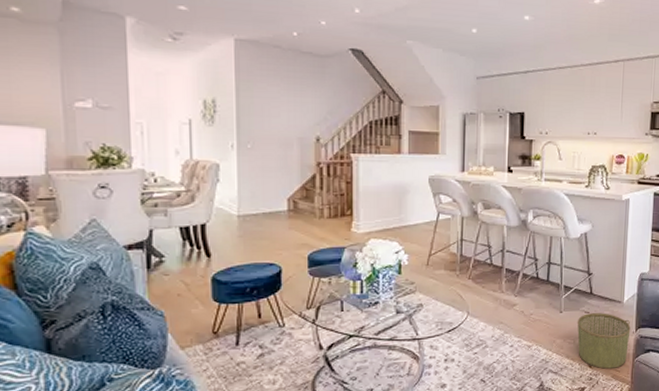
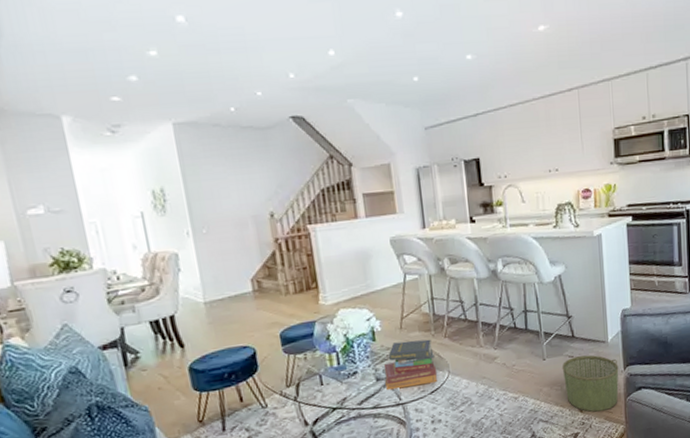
books: none [405,278,457,324] -> present [383,339,438,391]

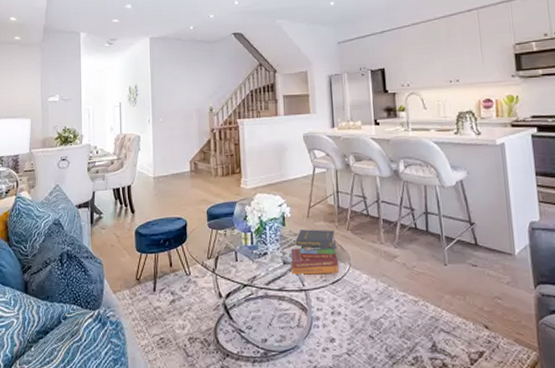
basket: present [562,355,619,412] -> none [464,266,529,331]

